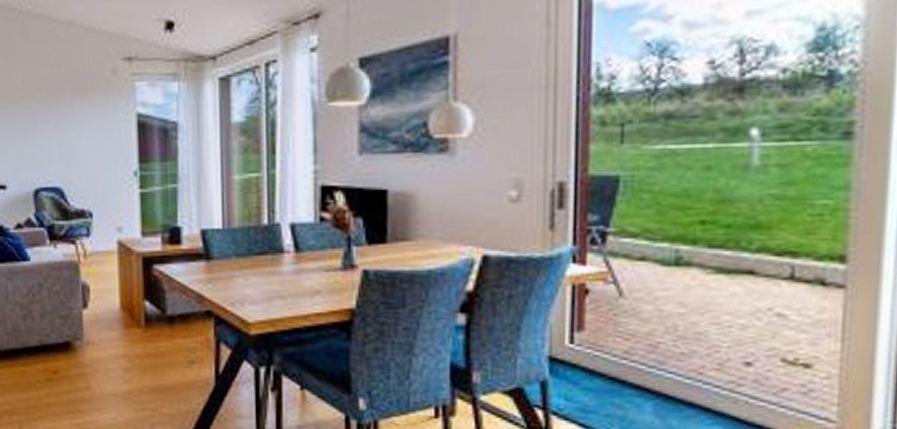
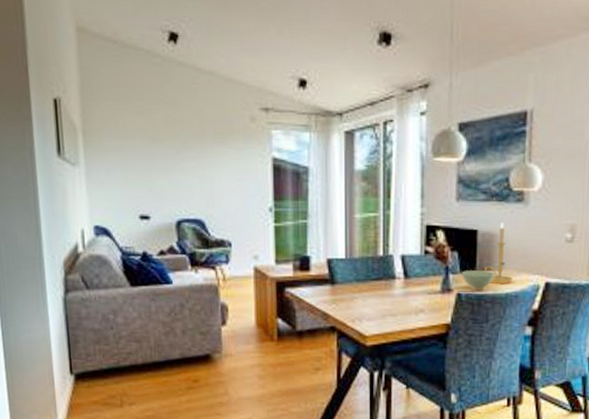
bowl: none [367,240,412,267] -> present [461,269,495,291]
candle holder: none [398,179,437,259] -> present [484,223,513,285]

